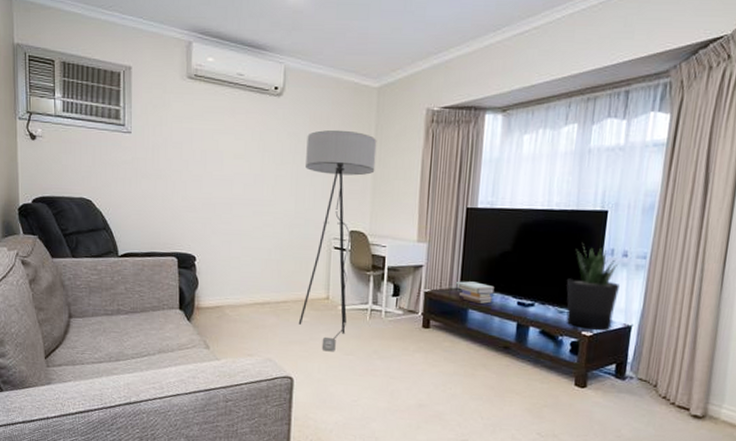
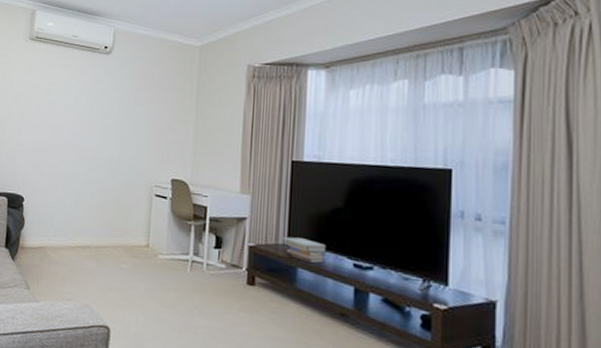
floor lamp: present [298,130,377,352] -> none [117,84,199,304]
planter: present [566,244,621,331] -> none [409,203,477,304]

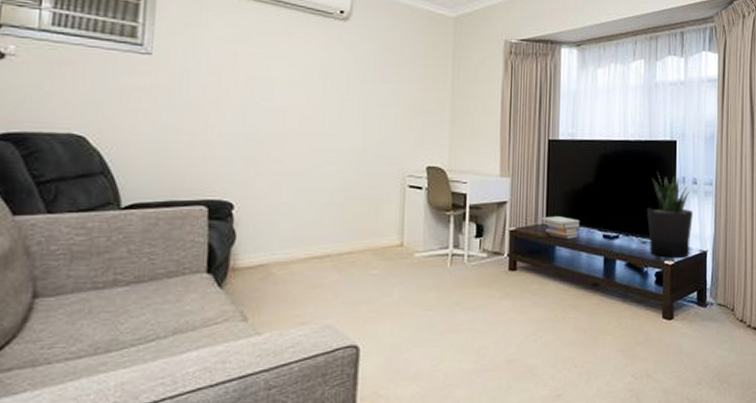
planter: none [409,203,477,304] -> present [646,173,694,259]

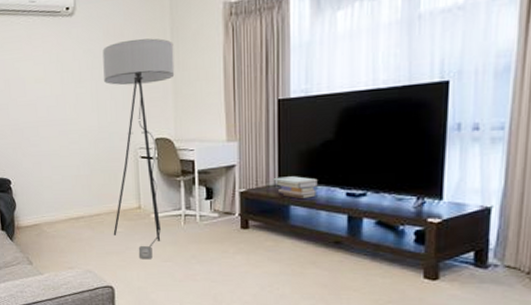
floor lamp: none [366,58,455,309] -> present [102,38,175,260]
planter: present [646,173,694,259] -> none [403,121,473,216]

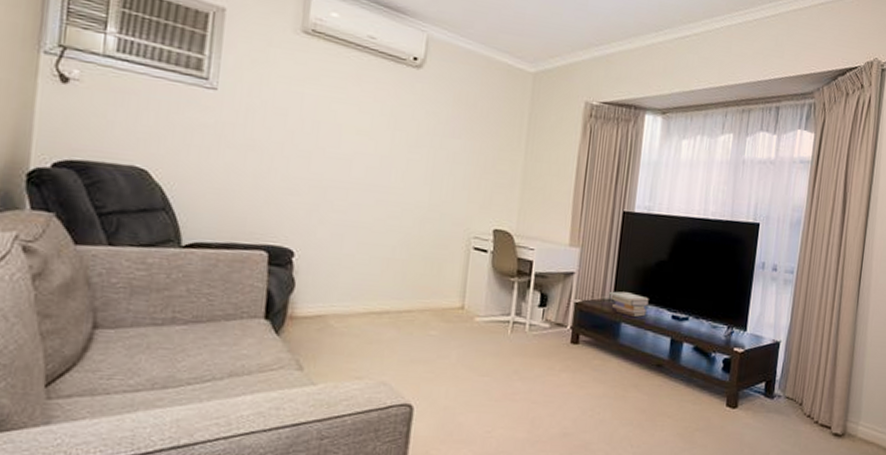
floor lamp: present [102,38,175,260] -> none [424,112,530,373]

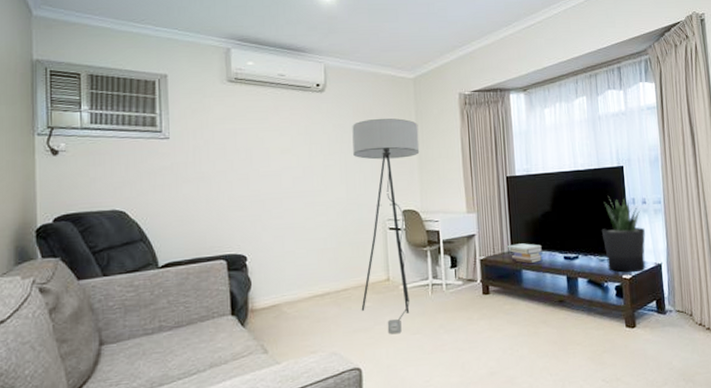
floor lamp: none [424,112,530,373] -> present [352,118,420,335]
planter: none [719,256,771,347] -> present [601,197,646,273]

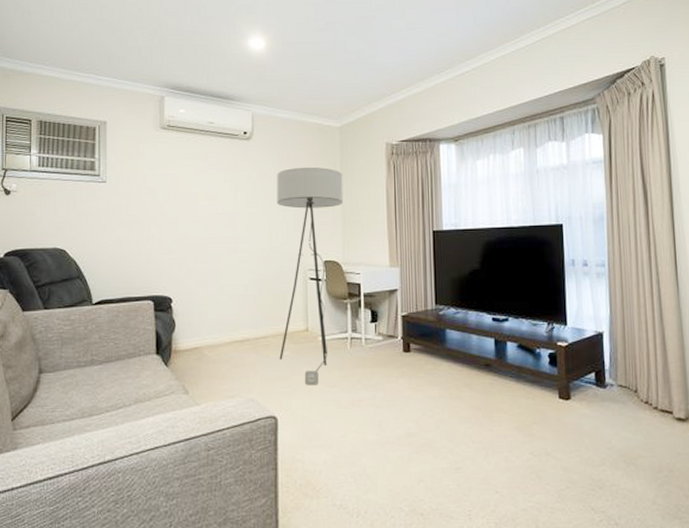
books: present [508,243,542,264] -> none [432,301,469,324]
planter: present [601,197,646,273] -> none [535,256,586,340]

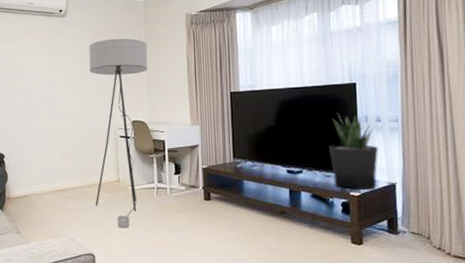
planter: none [535,256,586,340] -> present [328,113,379,191]

